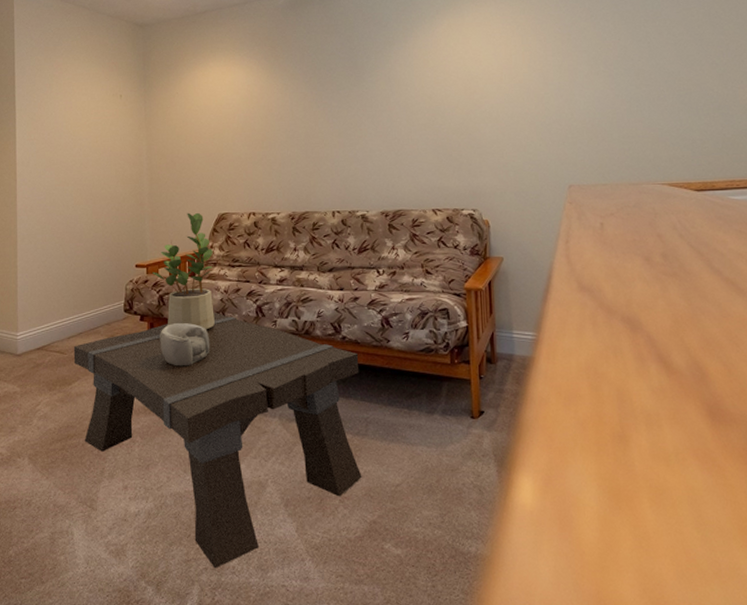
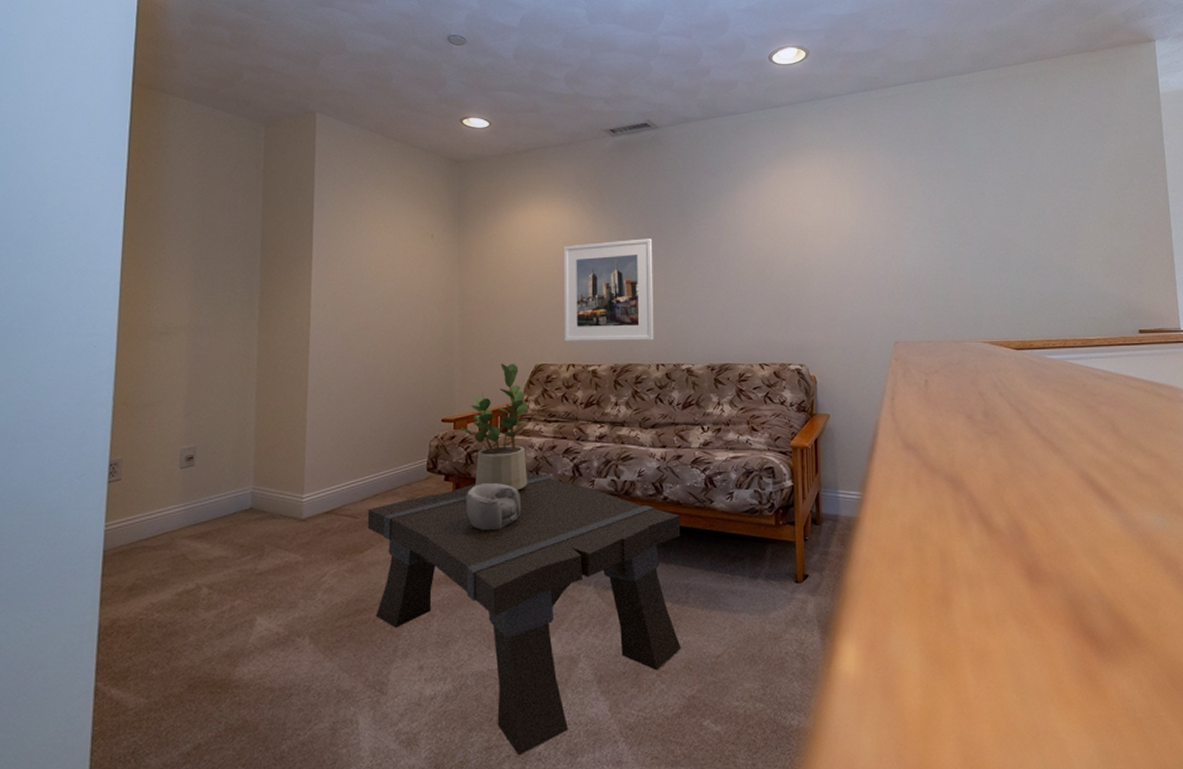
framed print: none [241,91,329,191] -> present [563,238,654,341]

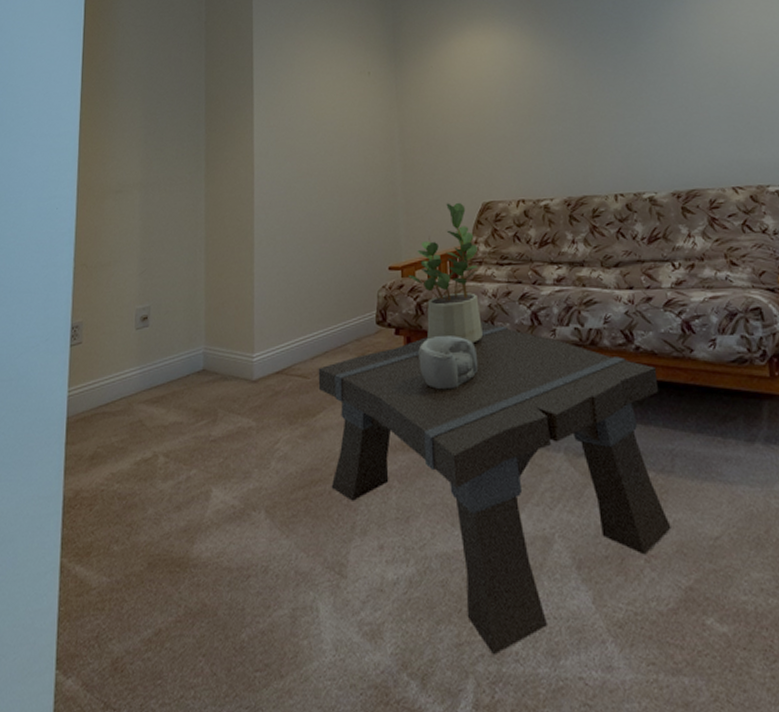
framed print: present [563,238,654,341] -> none [503,56,609,175]

